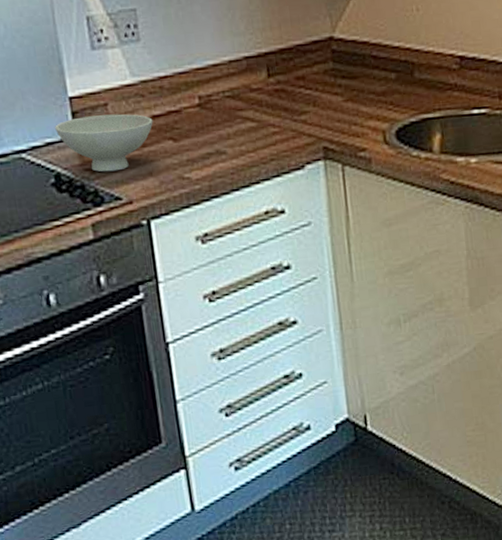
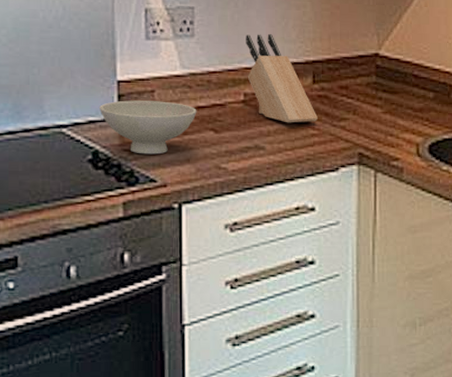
knife block: none [193,28,277,123] -> present [246,33,318,123]

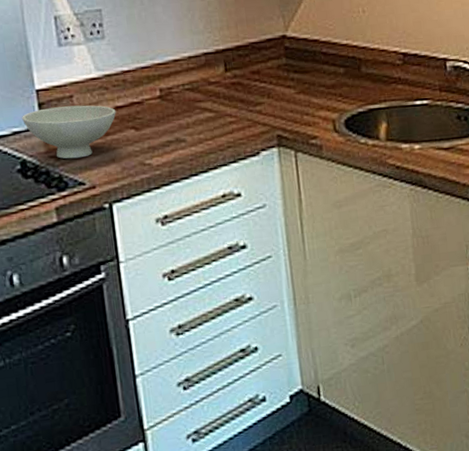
knife block: present [246,33,318,123] -> none [154,27,234,114]

